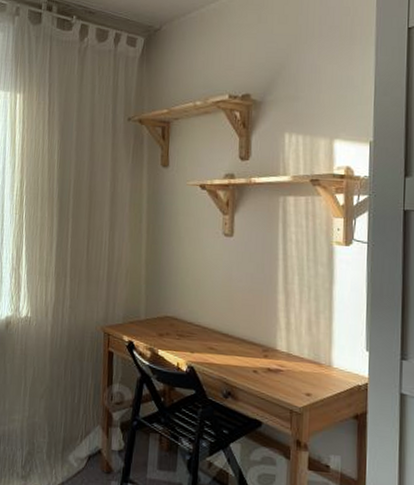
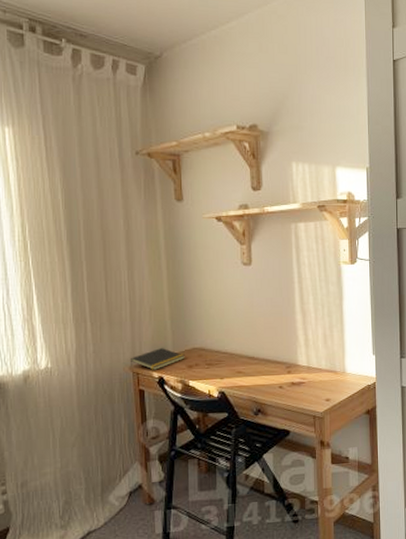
notepad: none [103,311,157,334] -> present [131,347,185,370]

